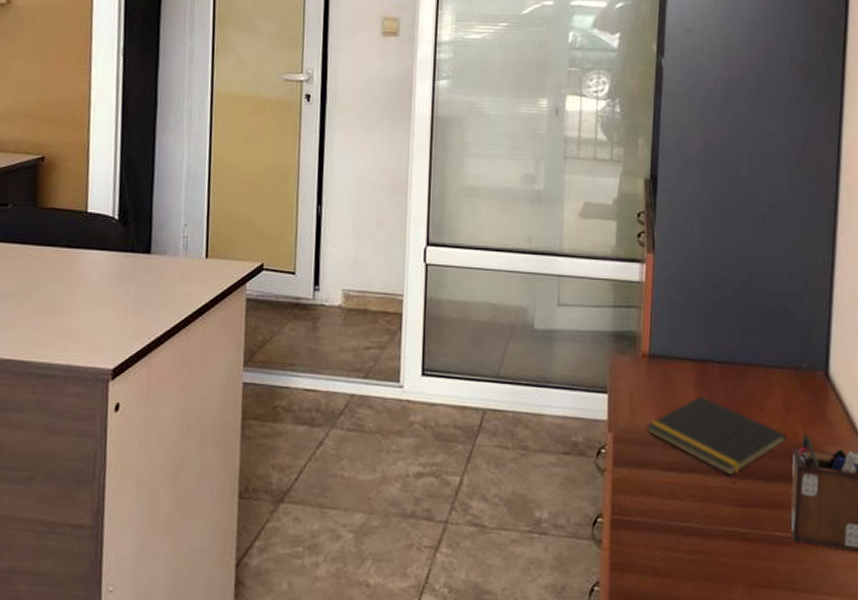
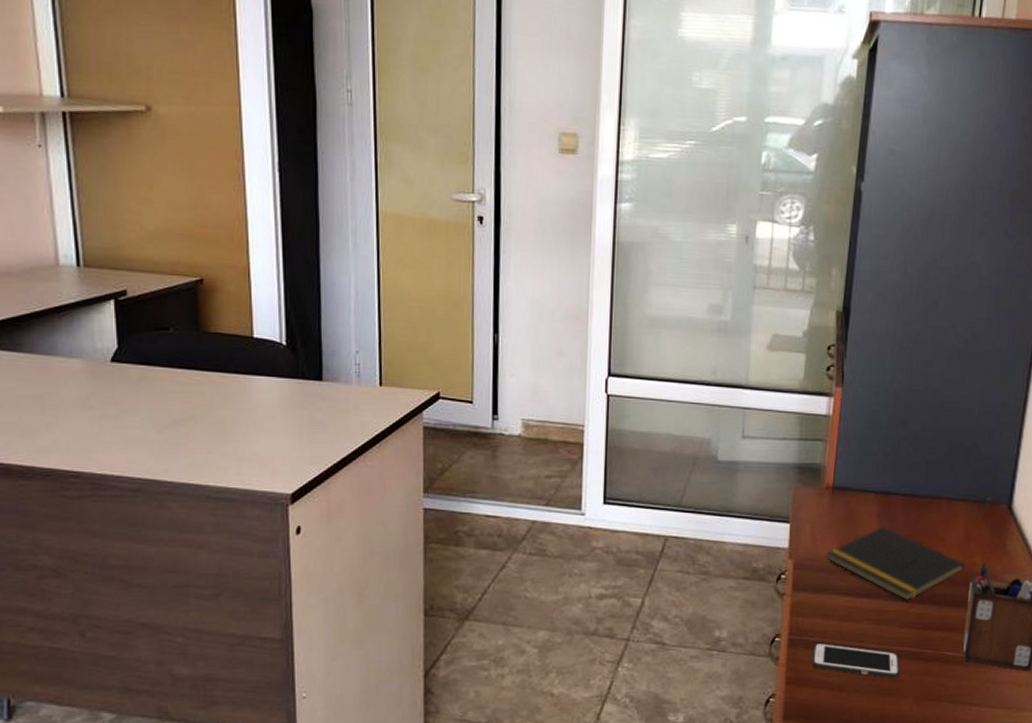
cell phone: none [636,523,728,563] -> present [812,642,900,679]

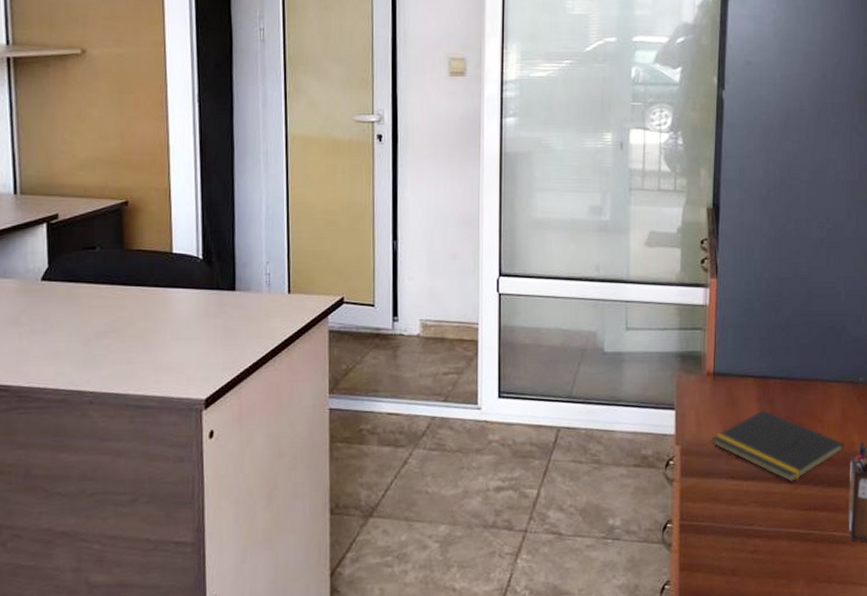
cell phone: present [812,642,900,679] -> none [704,527,790,562]

